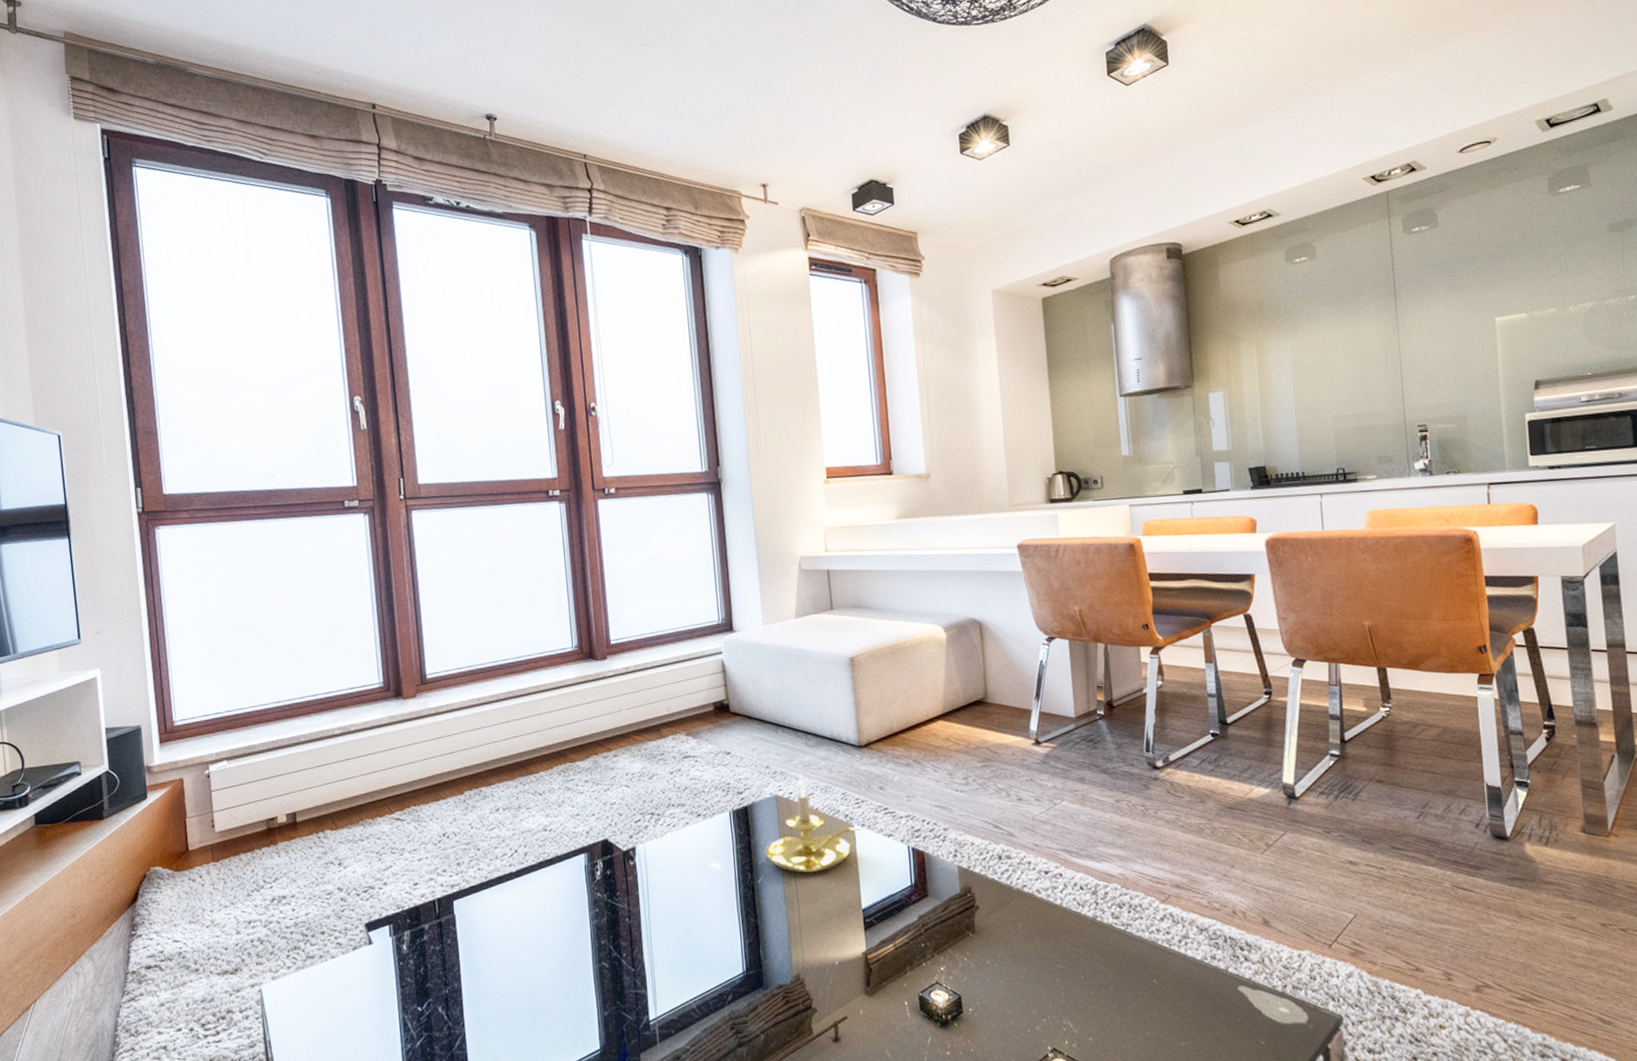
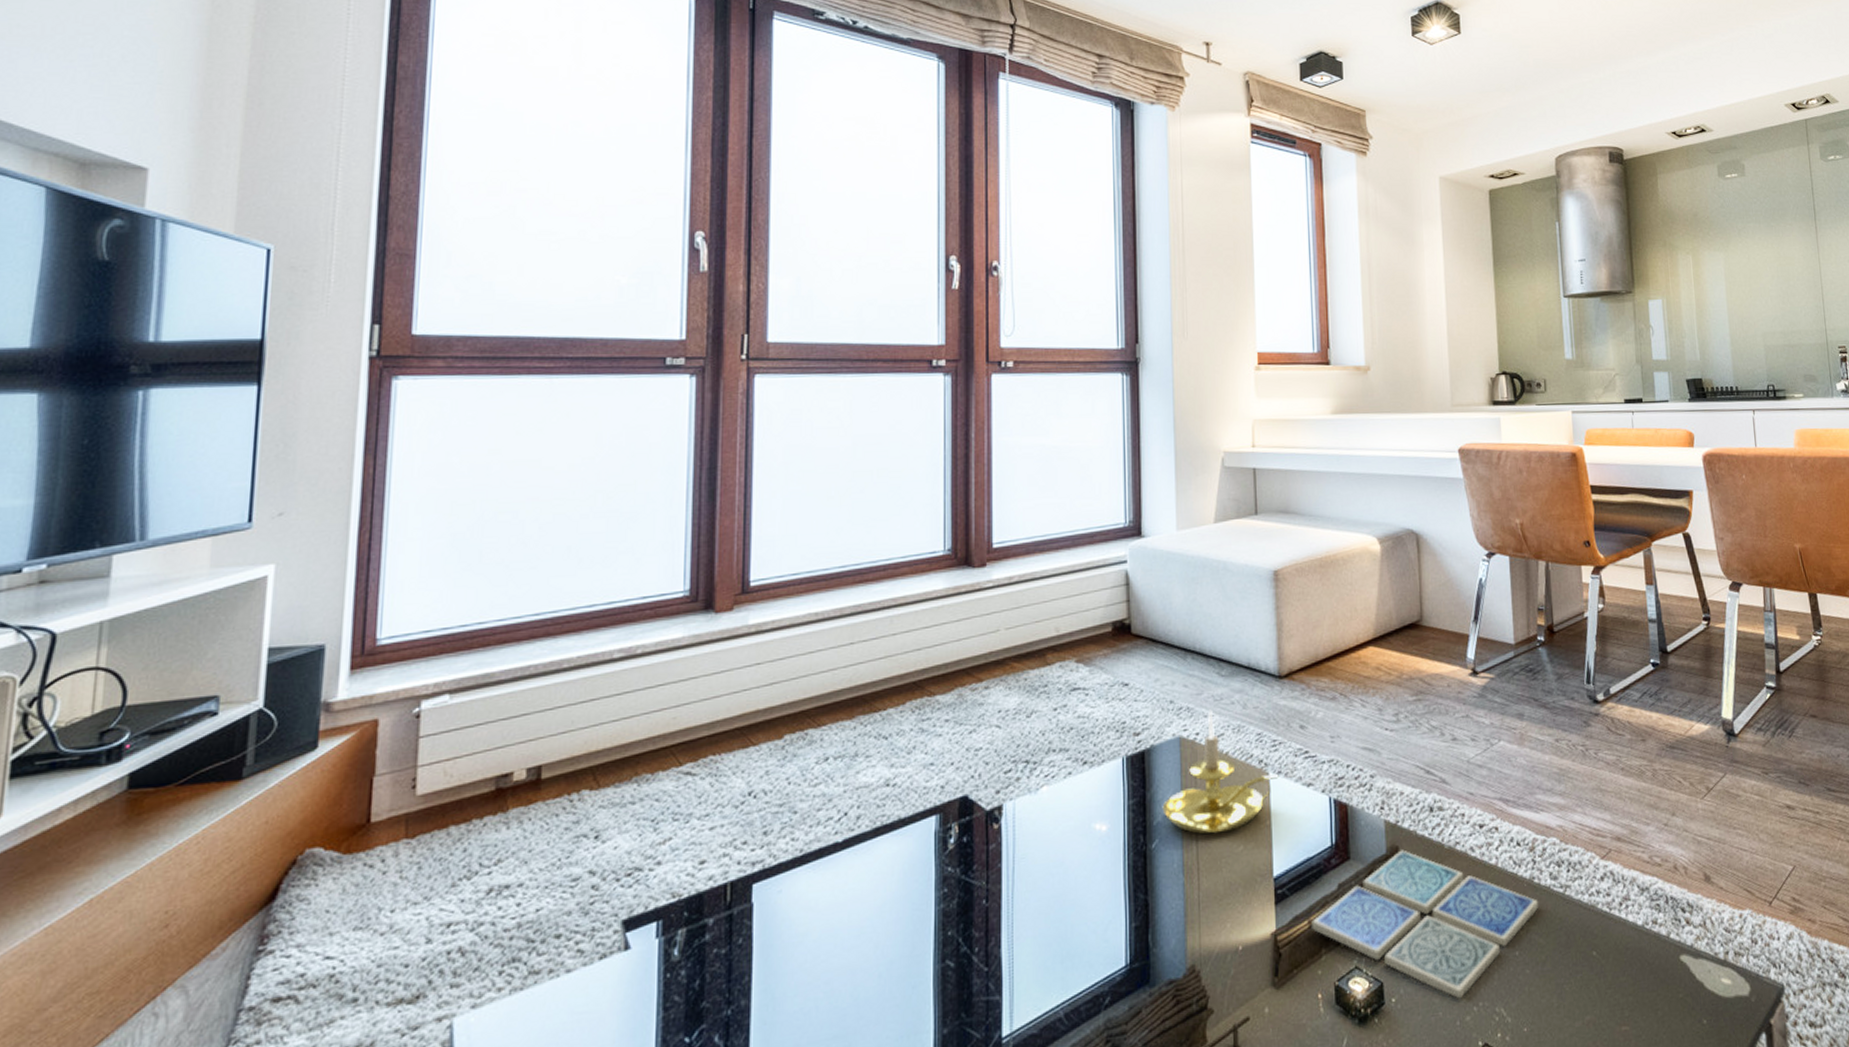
drink coaster: none [895,890,1102,1012] -> present [1310,850,1539,999]

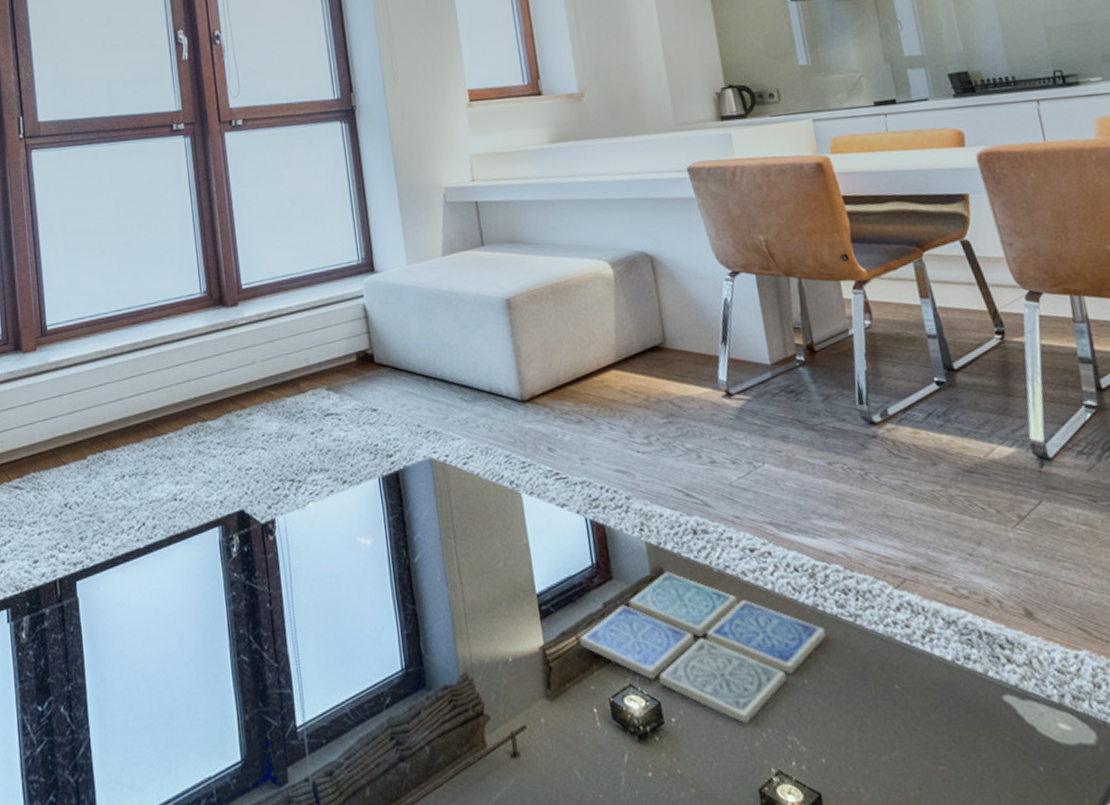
candle holder: present [1162,709,1279,835] -> none [420,432,532,551]

